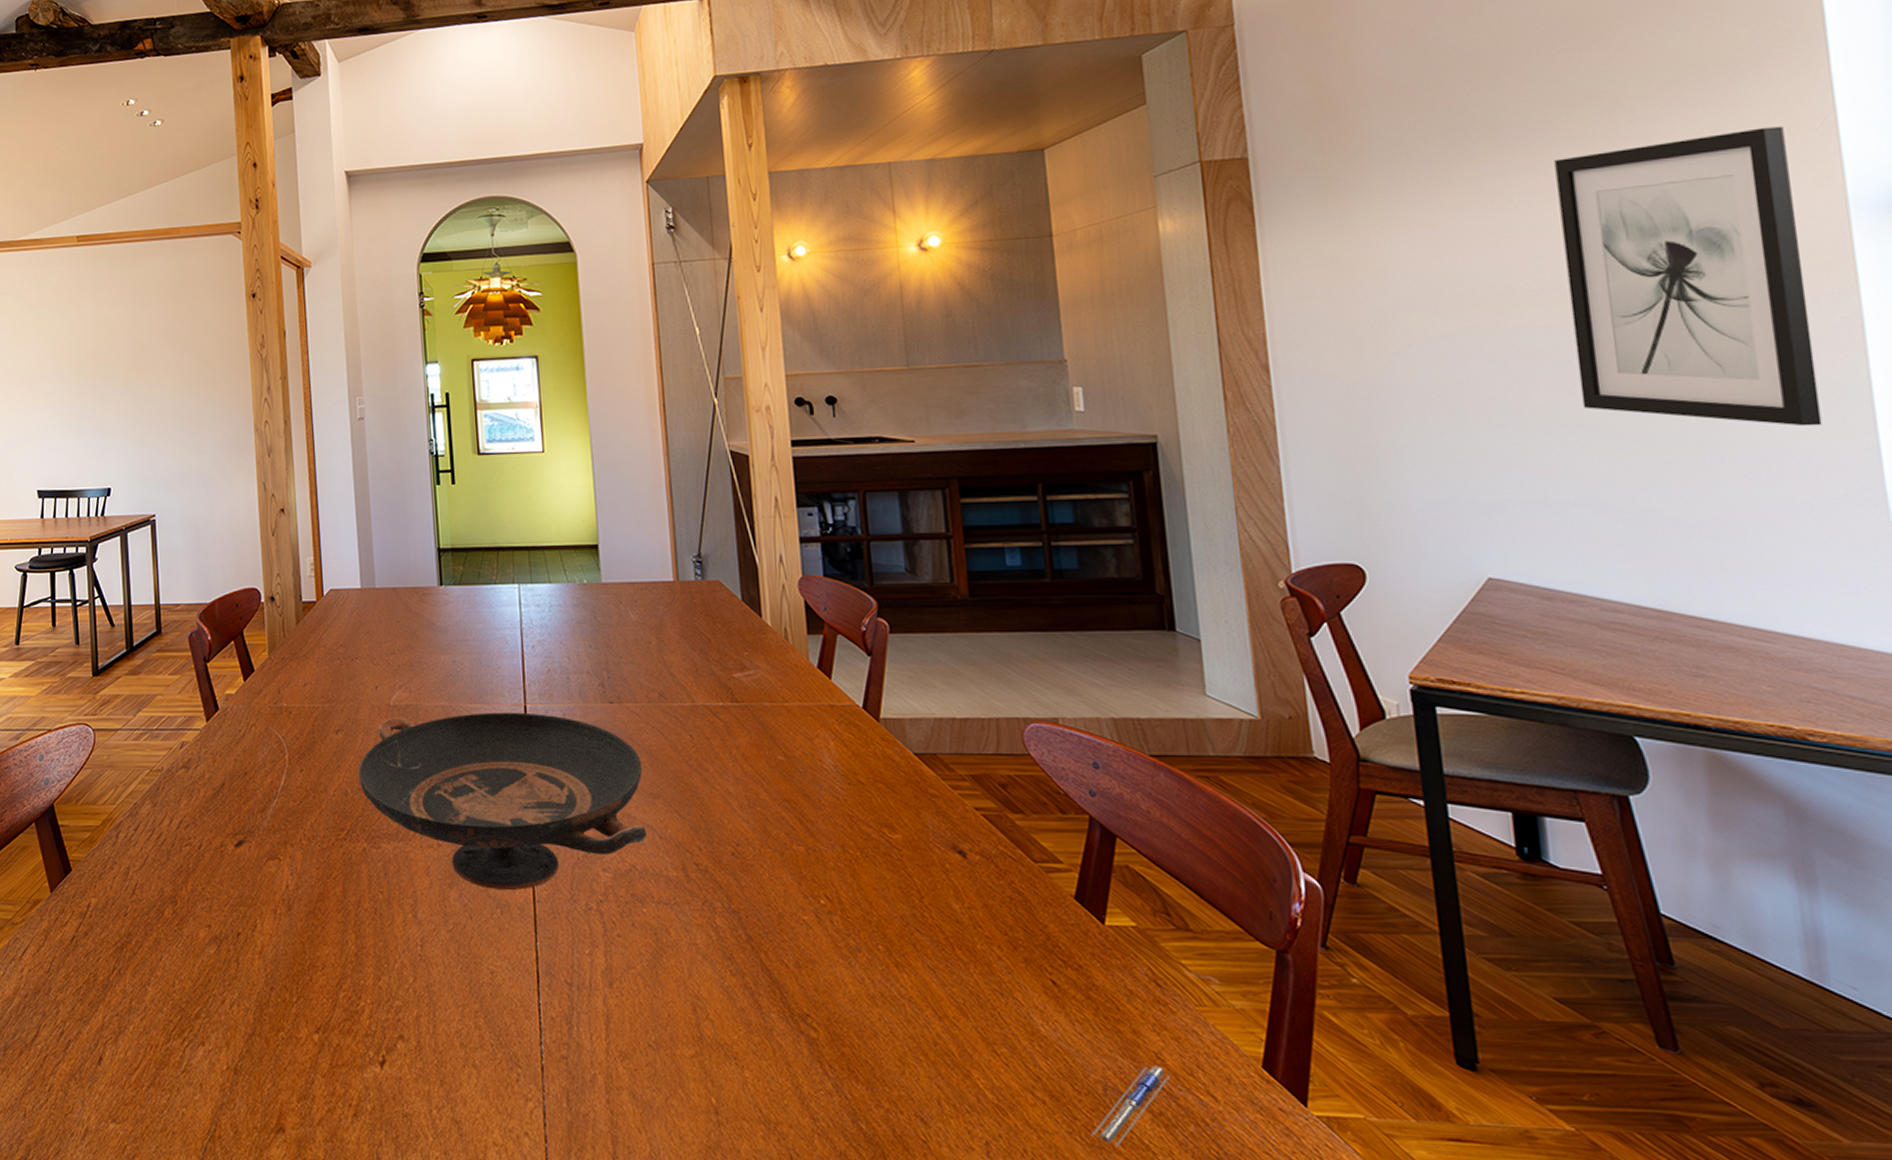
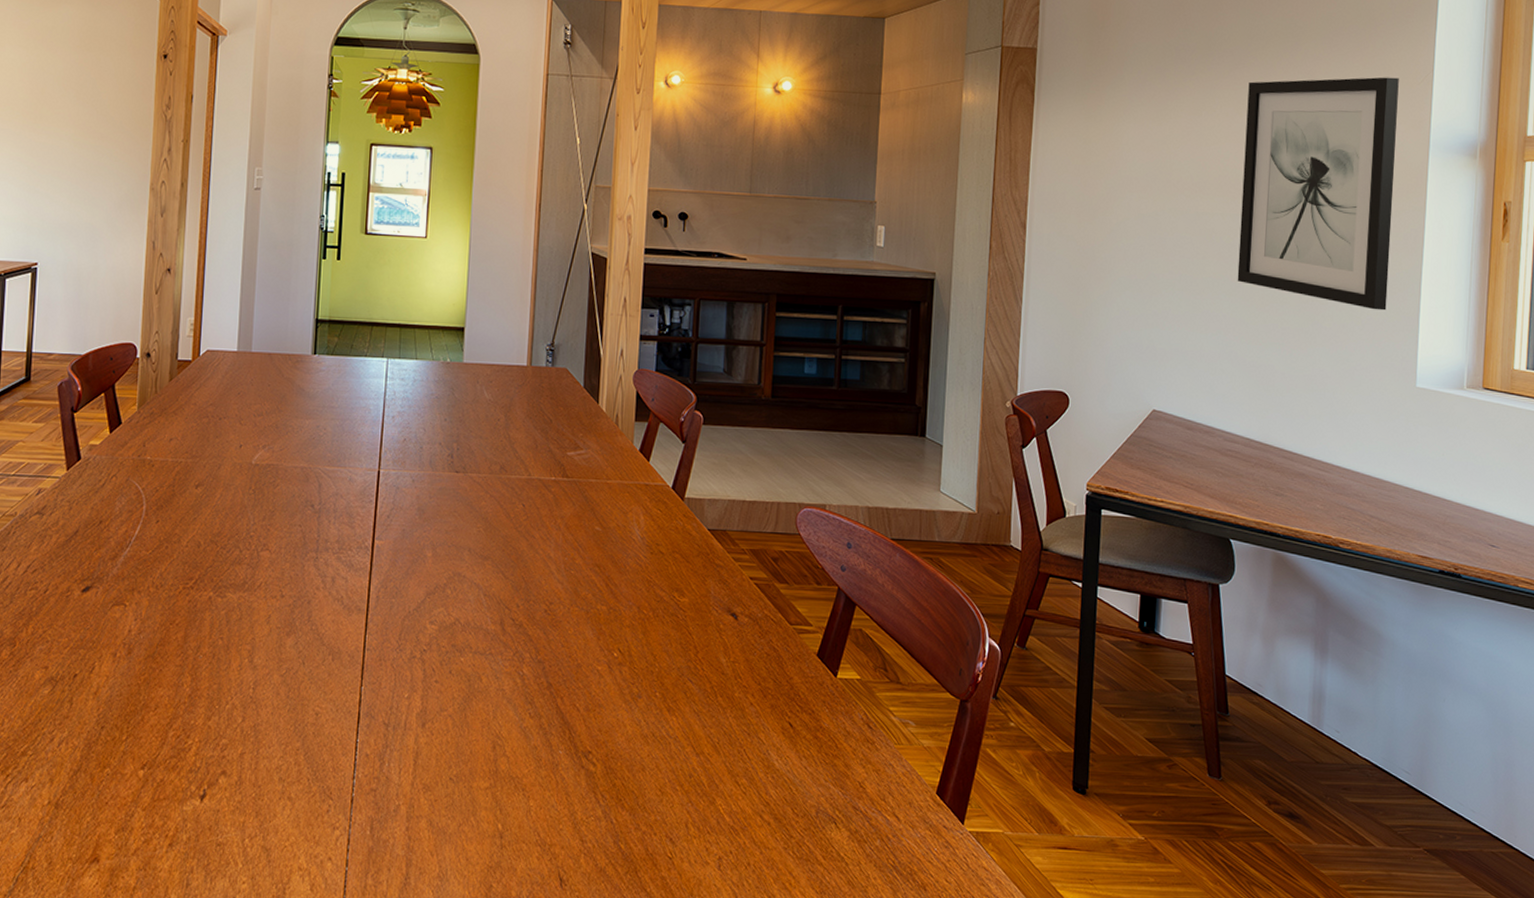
decorative bowl: present [359,712,647,891] -> none [213,475,478,639]
pen: present [1090,1065,1171,1147] -> none [801,792,869,859]

